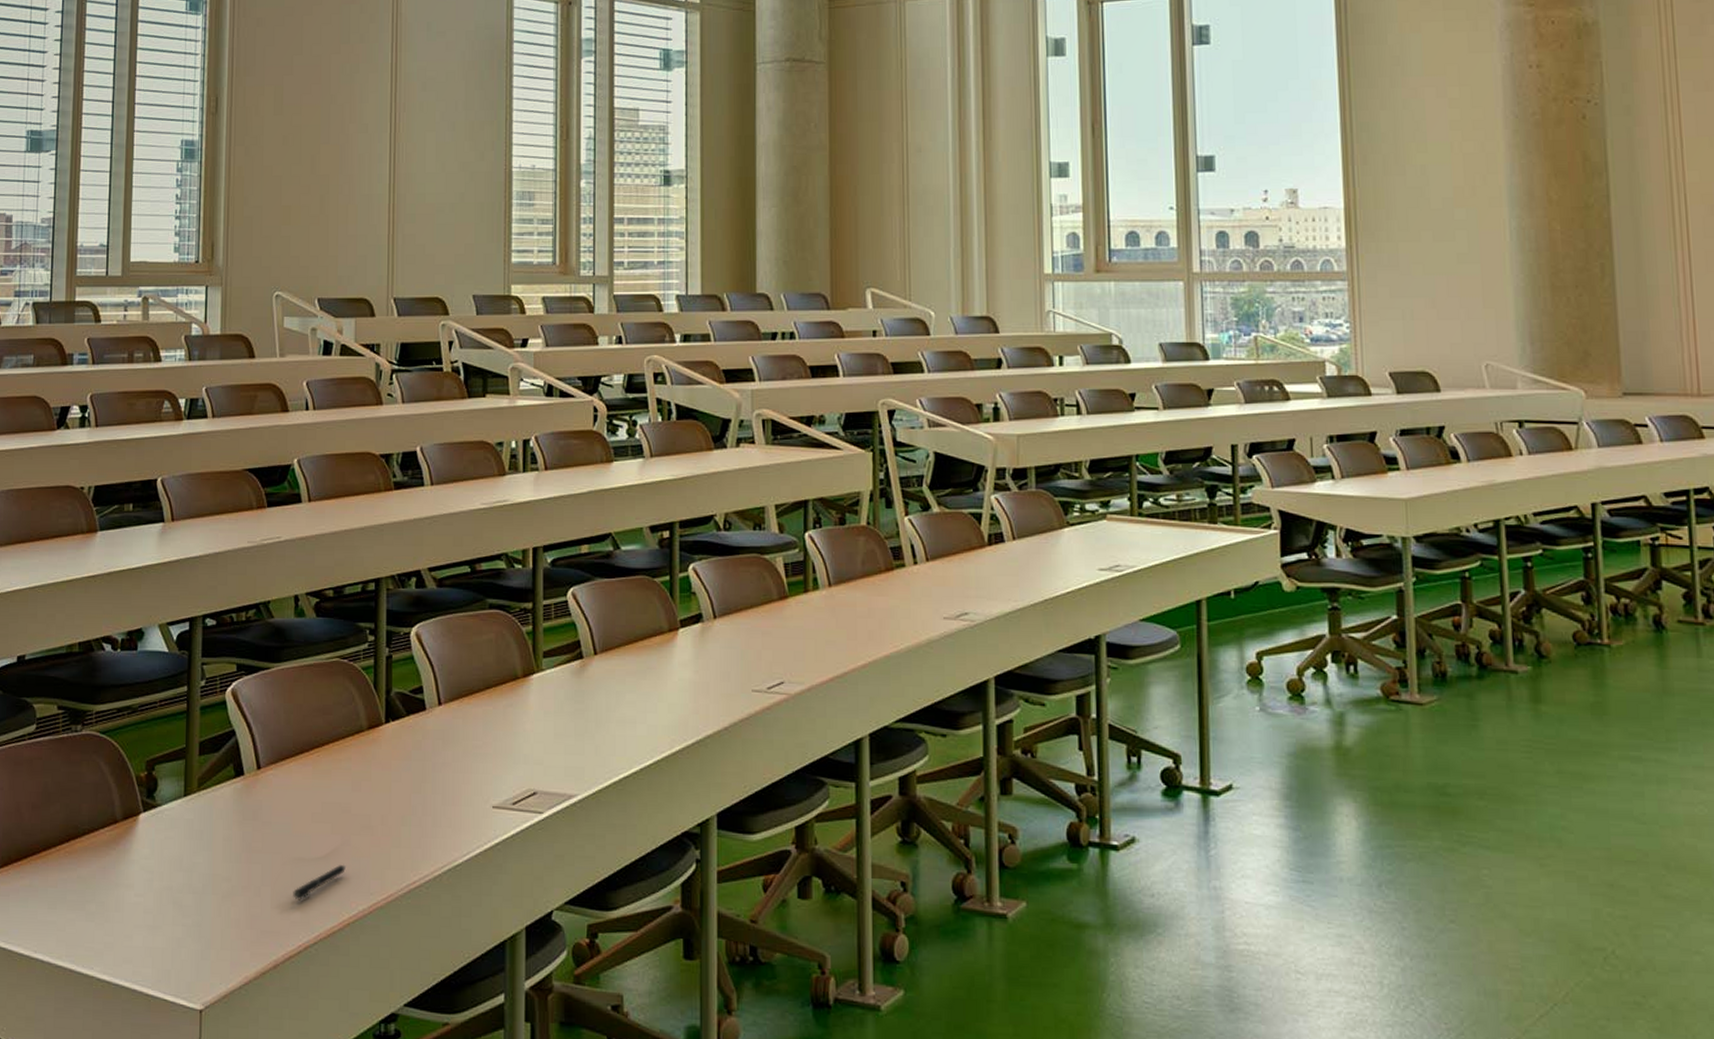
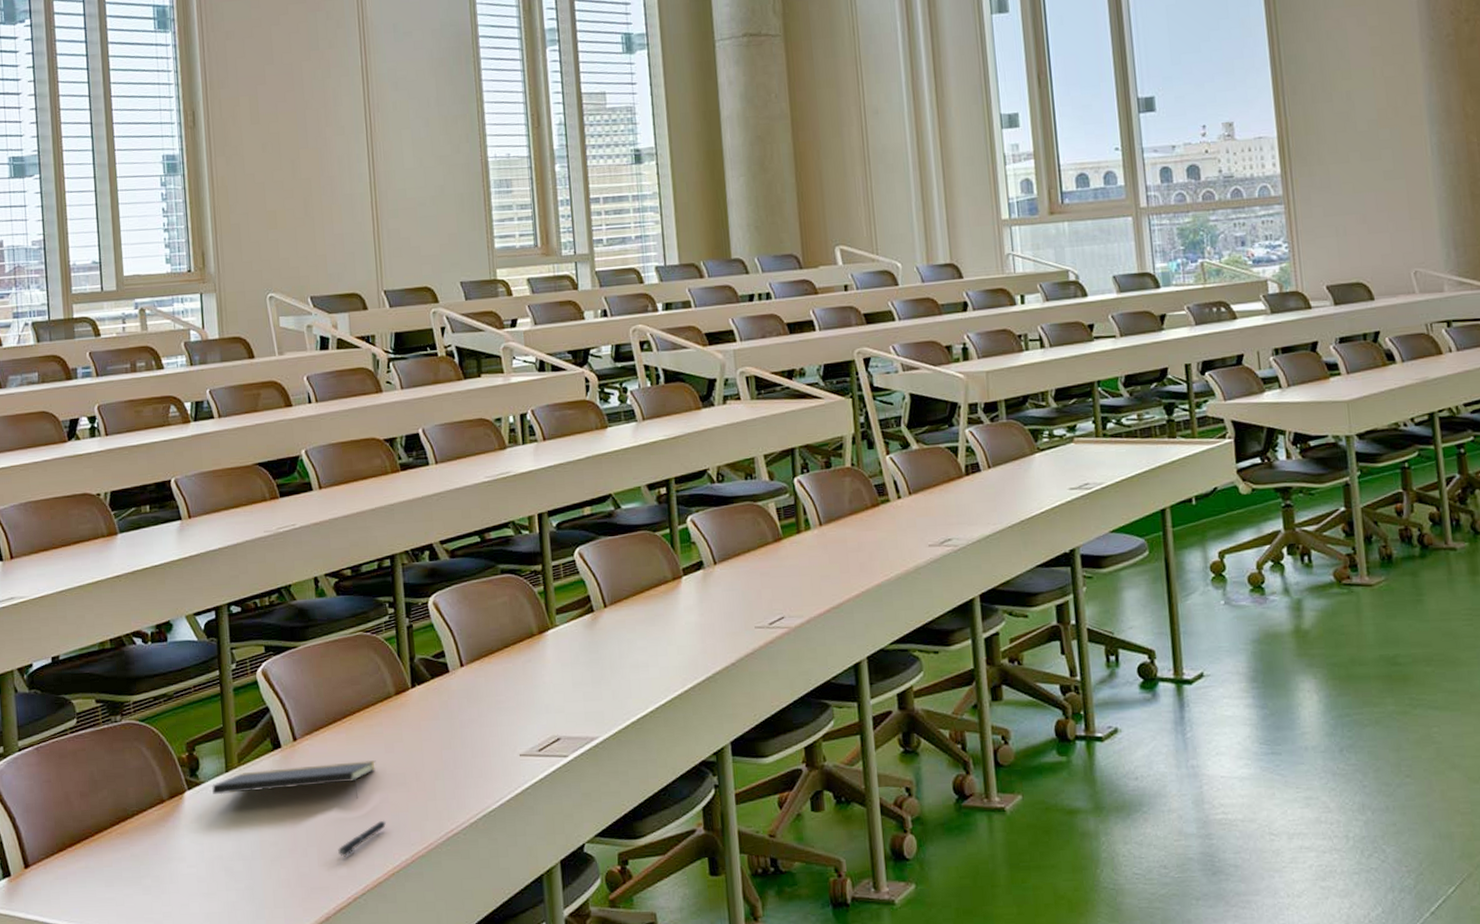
notepad: none [168,797,341,838] -> present [212,760,376,799]

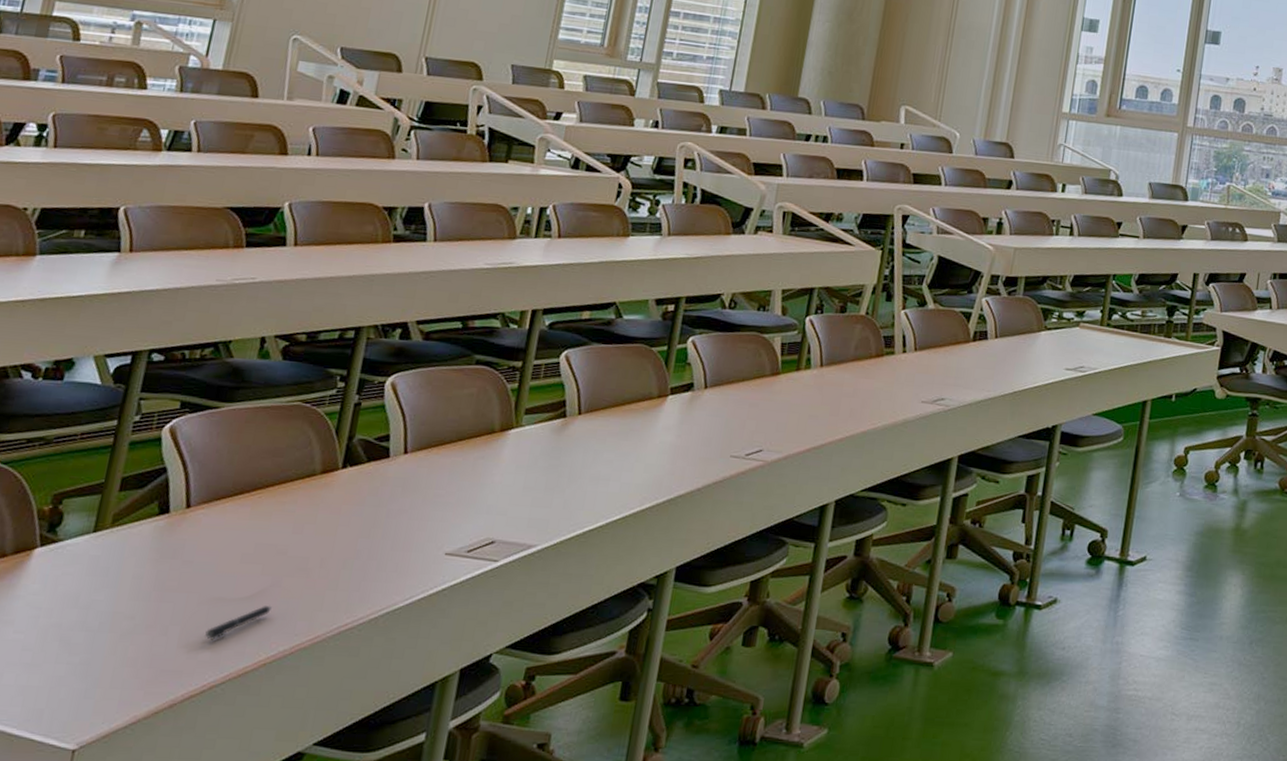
notepad: present [212,760,376,799] -> none [70,535,279,579]

